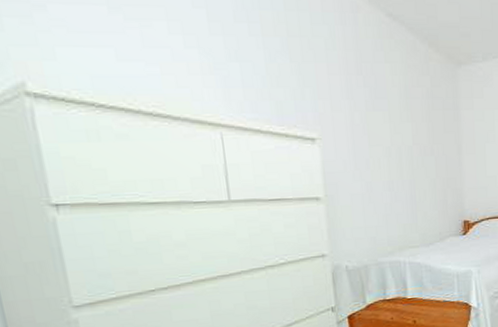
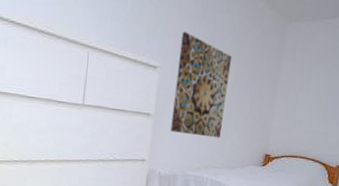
wall art: none [338,91,409,215] -> present [170,31,232,138]

